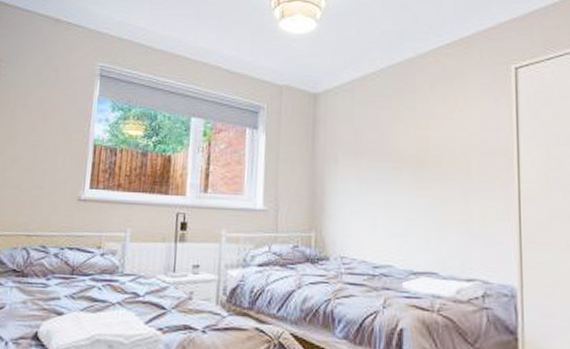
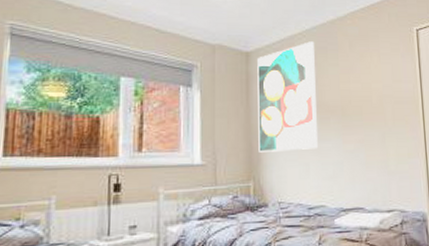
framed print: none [322,82,389,203] -> present [257,41,318,152]

